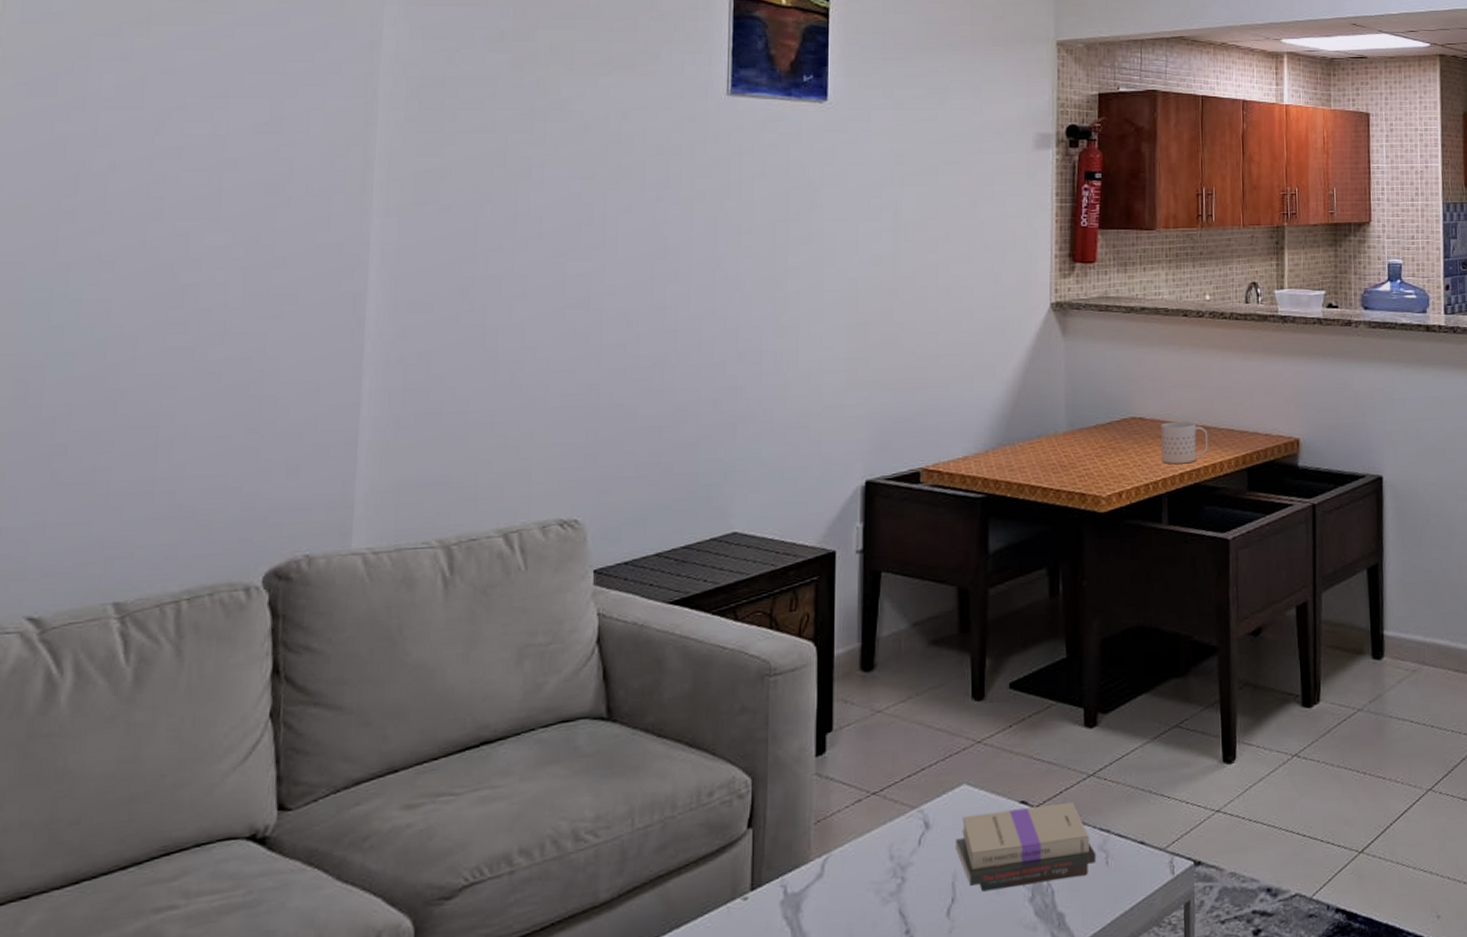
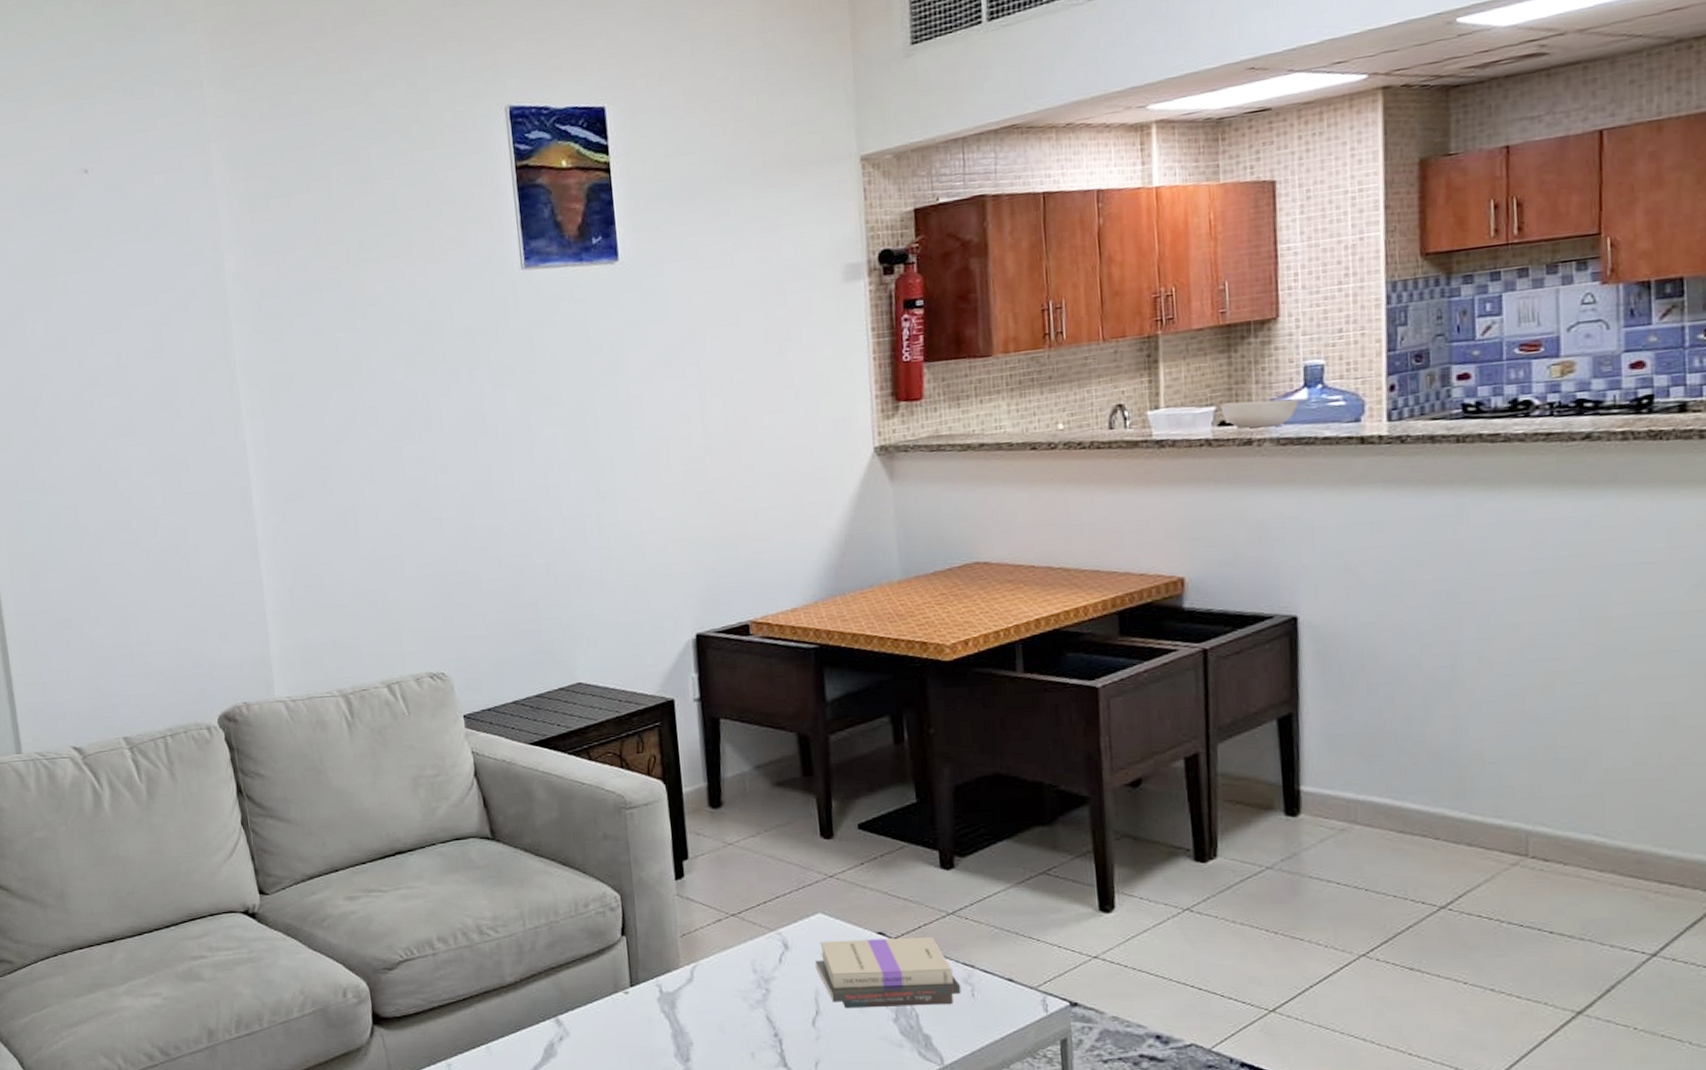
mug: present [1160,421,1209,465] -> none [1009,563,1069,610]
bowl: none [1329,288,1384,313] -> present [1220,399,1299,429]

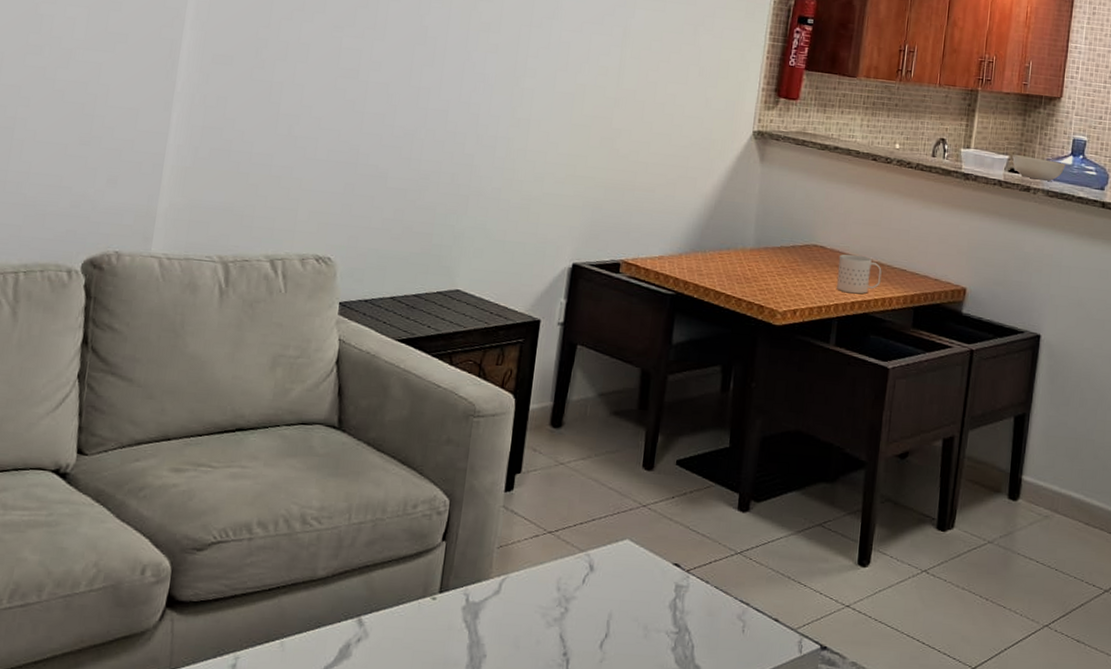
books: present [814,936,962,1009] -> none [613,566,735,638]
mug: none [1009,563,1069,610] -> present [836,254,882,295]

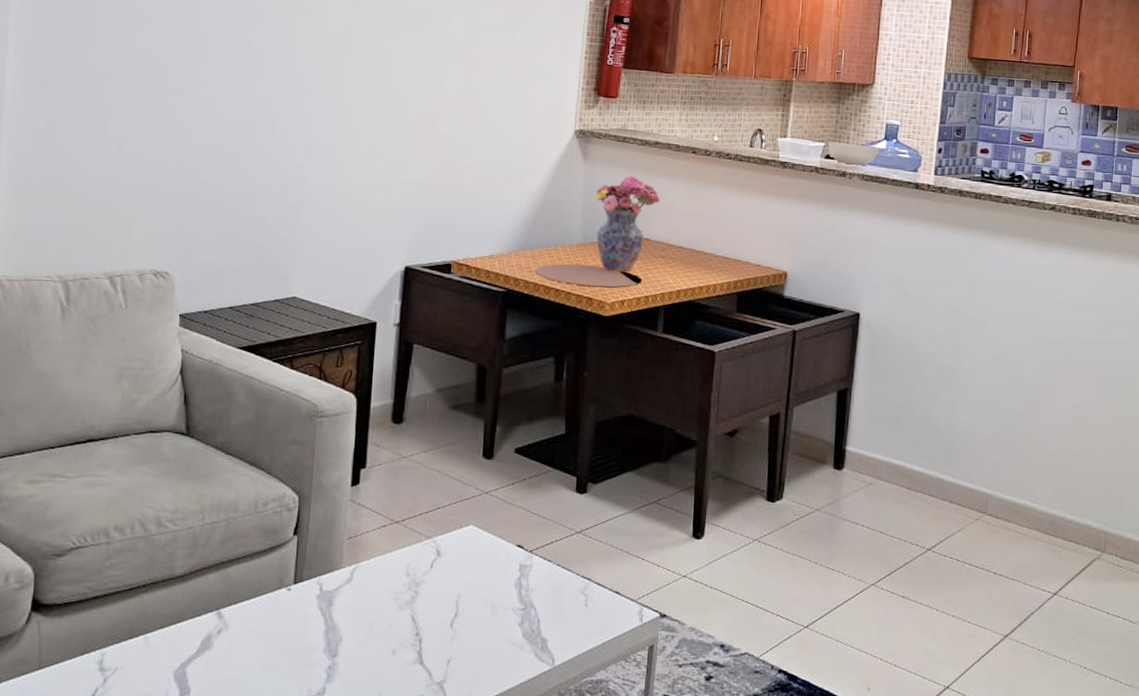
placemat: none [705,268,816,296] -> present [535,263,642,288]
flower arrangement: none [770,180,838,281] -> present [596,175,660,273]
mug: present [836,254,882,295] -> none [661,244,705,283]

